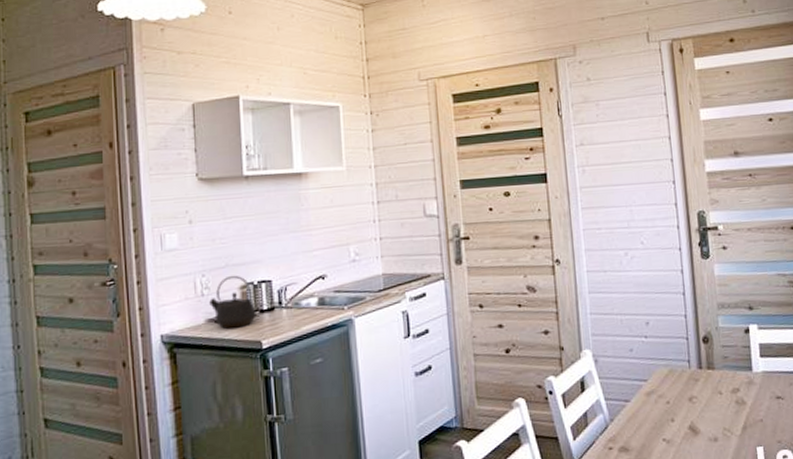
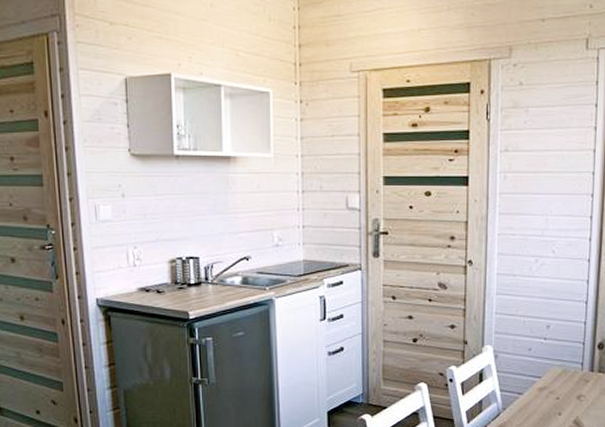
kettle: present [209,275,256,329] -> none [141,249,184,298]

